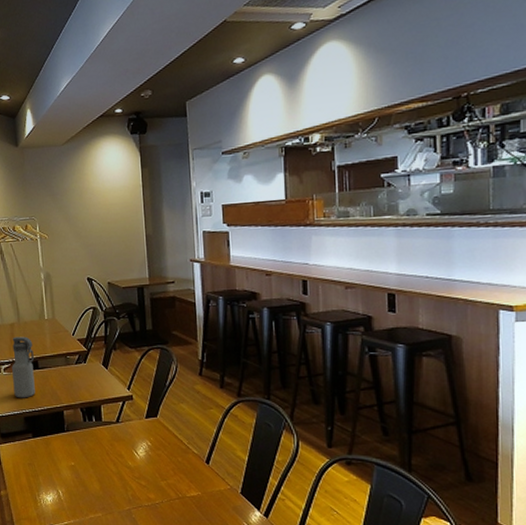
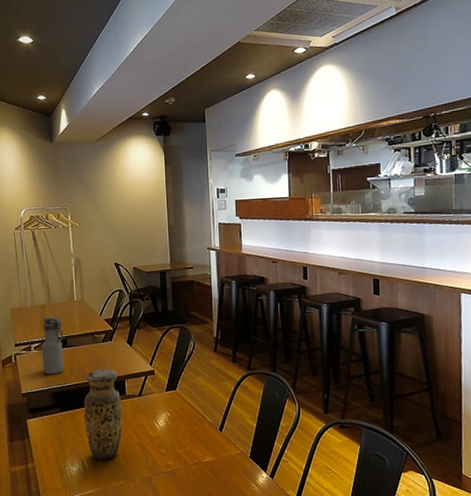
vase: none [57,393,99,491] -> present [83,369,123,461]

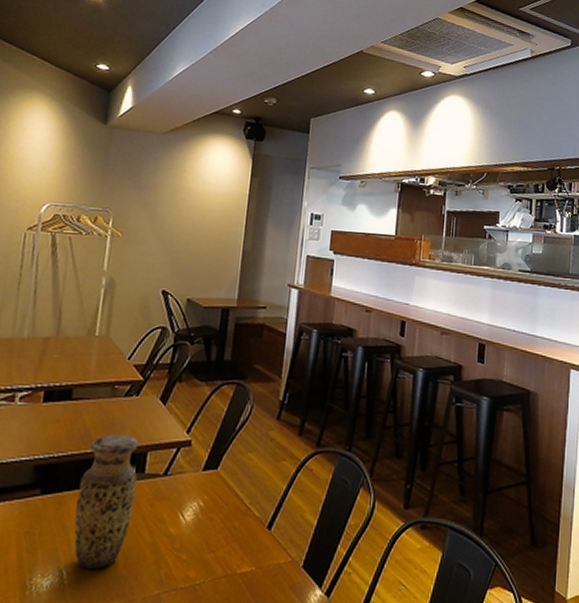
water bottle: present [42,317,64,375] -> none [27,355,71,439]

